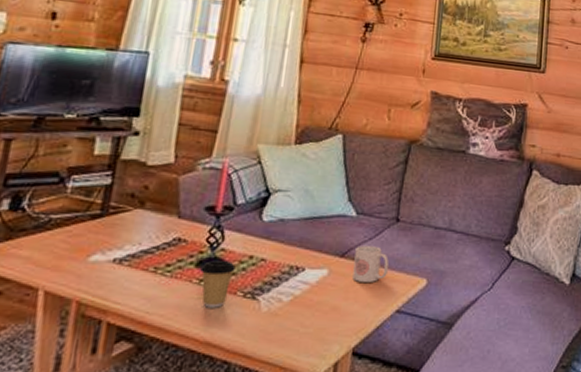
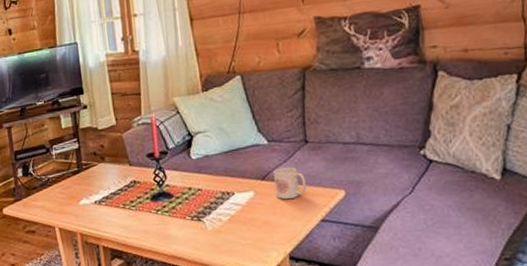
coffee cup: present [200,261,236,308] -> none [155,194,180,230]

